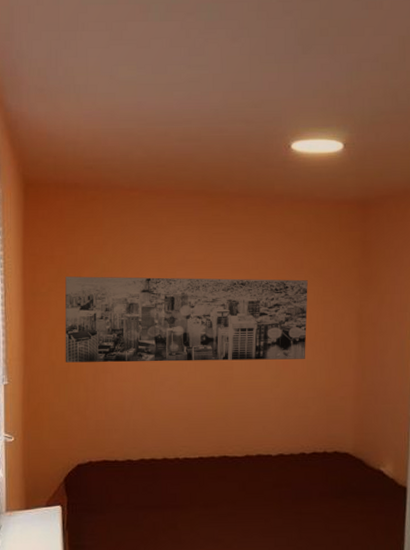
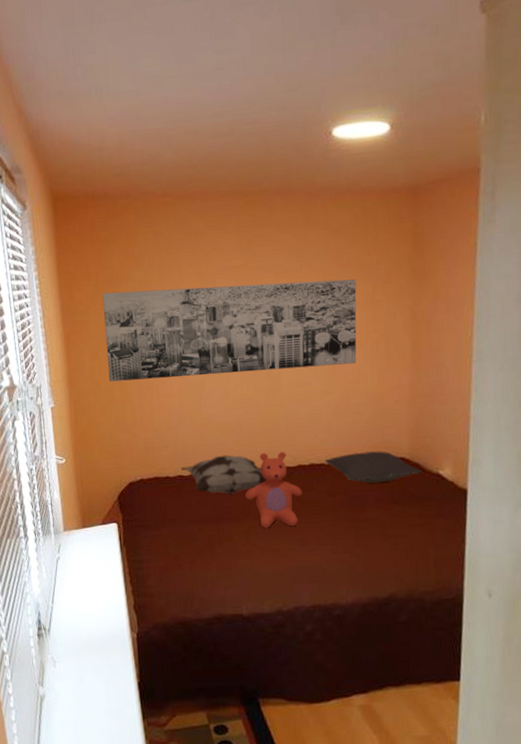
decorative pillow: none [130,441,215,482] -> present [180,455,267,495]
teddy bear: none [193,440,249,518] -> present [245,451,302,529]
pillow: none [271,445,365,477] -> present [324,451,422,483]

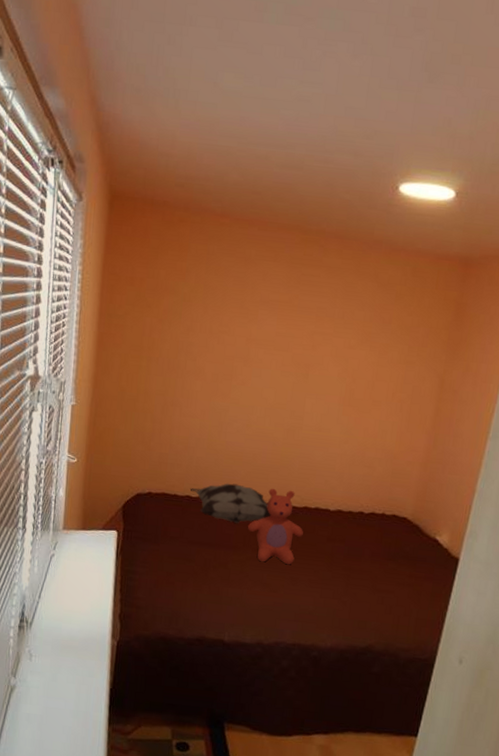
wall art: present [102,279,357,382] -> none [135,301,394,418]
pillow: present [324,451,422,483] -> none [329,504,421,538]

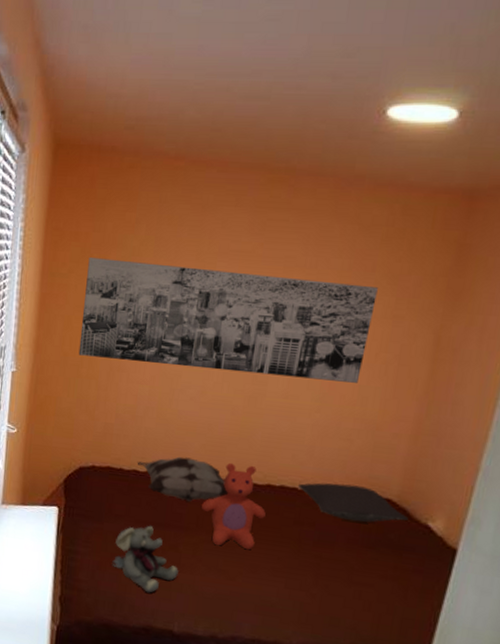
wall art: none [135,301,394,418] -> present [78,257,378,383]
plush elephant: none [168,545,228,607] -> present [112,525,179,593]
pillow: none [329,504,421,538] -> present [297,483,409,523]

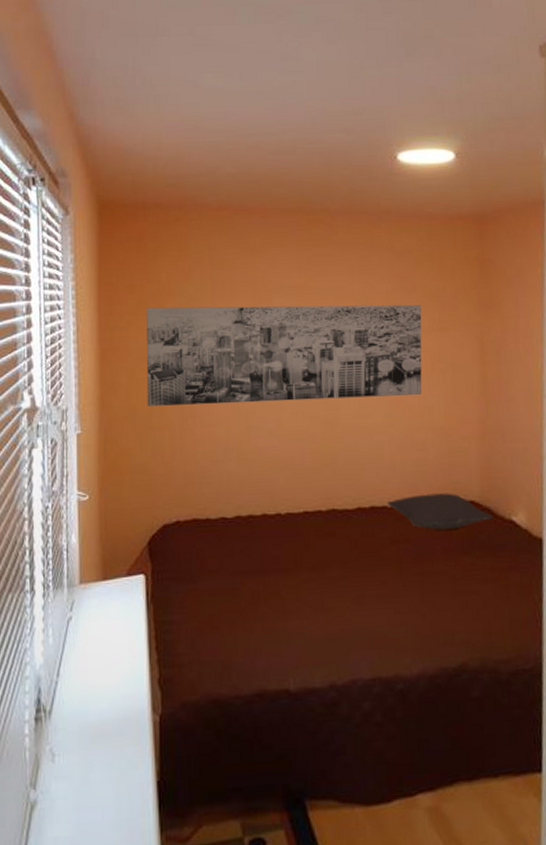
plush elephant: present [112,525,179,593] -> none [212,574,285,652]
decorative pillow: present [137,456,229,503] -> none [223,494,322,542]
teddy bear: present [202,462,266,550] -> none [297,491,362,583]

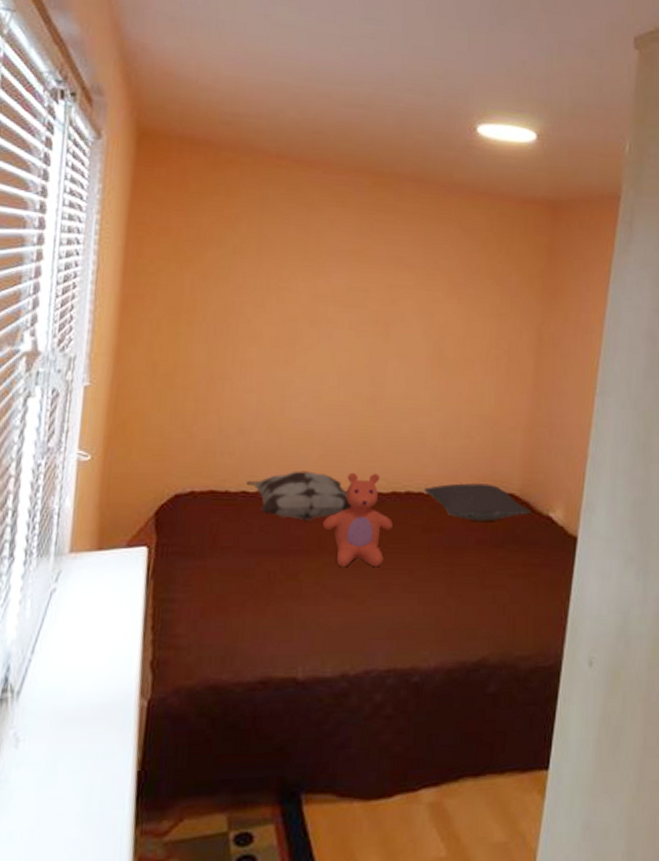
wall art: present [146,304,422,406] -> none [171,255,483,380]
decorative pillow: none [223,494,322,542] -> present [246,470,352,522]
teddy bear: none [297,491,362,583] -> present [323,472,393,568]

